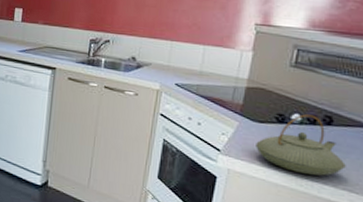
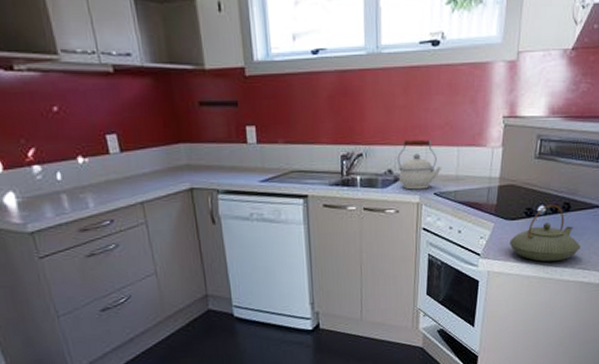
kettle: none [141,33,185,79] -> present [397,139,441,190]

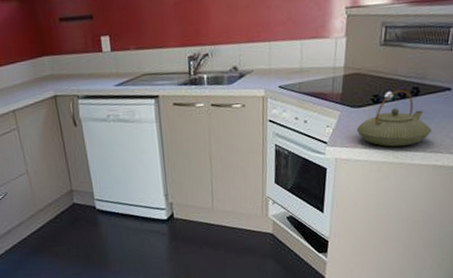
kettle: present [397,139,441,190] -> none [241,36,285,85]

